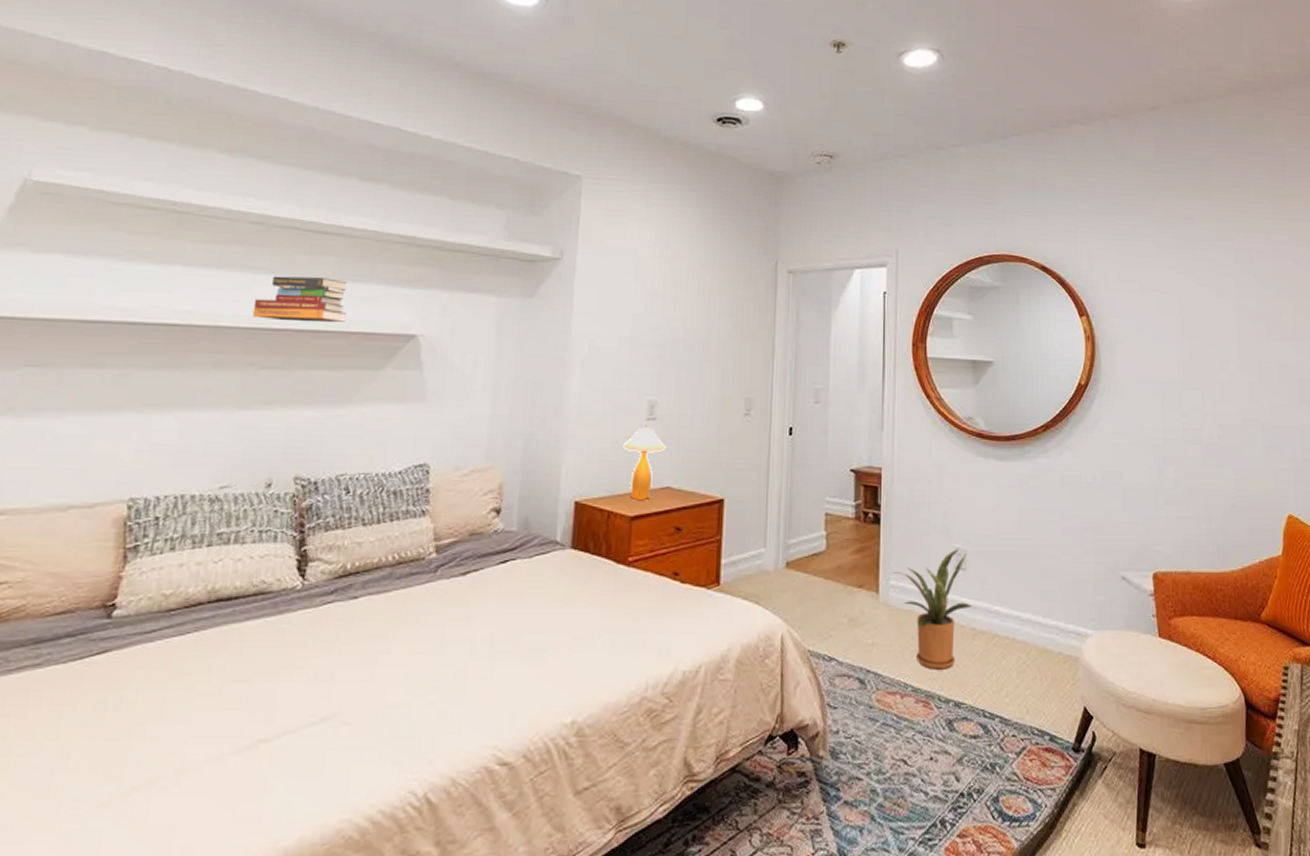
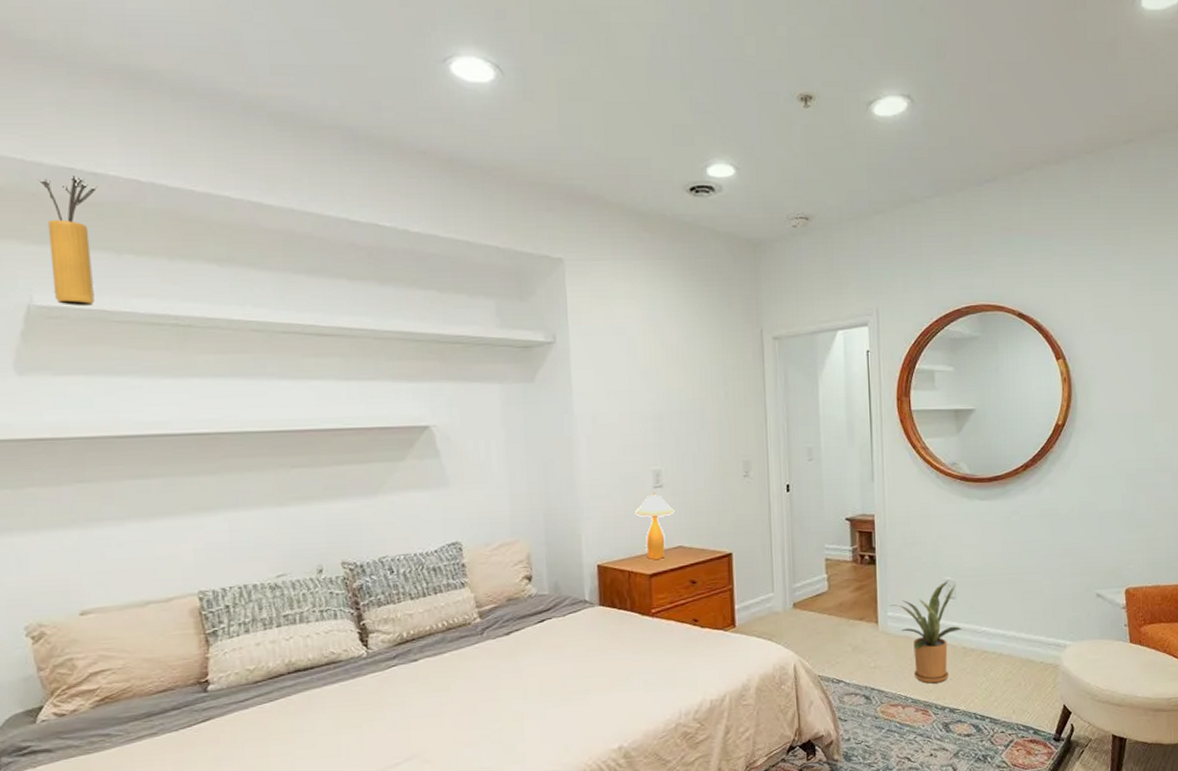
vase: none [55,59,123,186] -> present [39,175,95,307]
books: present [252,276,347,322] -> none [272,379,362,423]

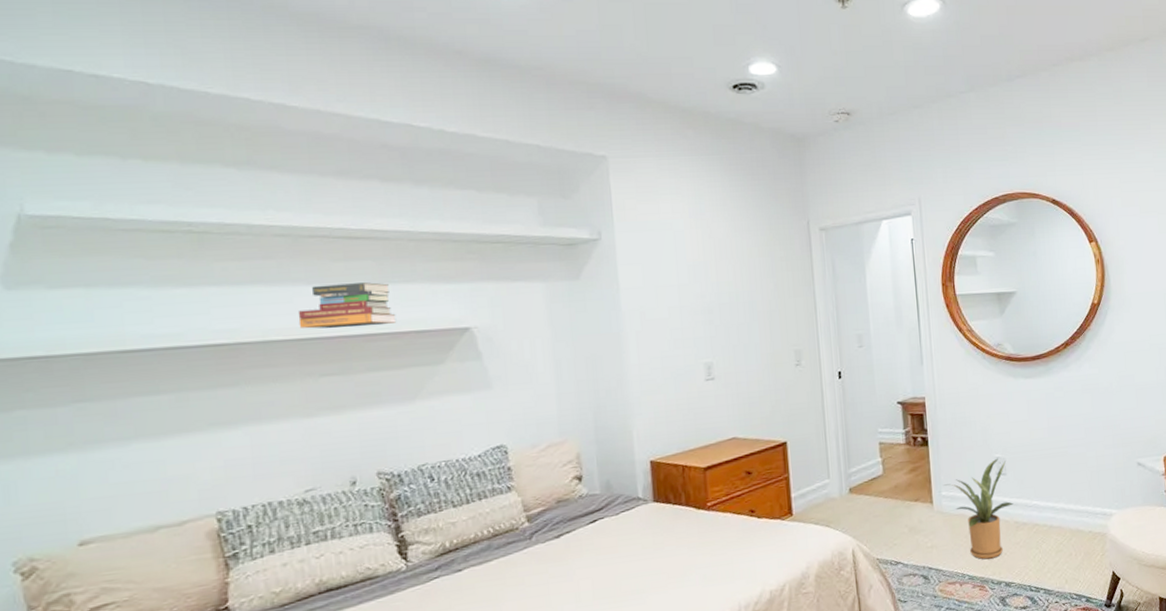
vase: present [39,175,95,307] -> none [32,78,97,215]
books: none [272,379,362,423] -> present [298,282,397,329]
table lamp: present [635,491,673,561] -> none [687,383,726,453]

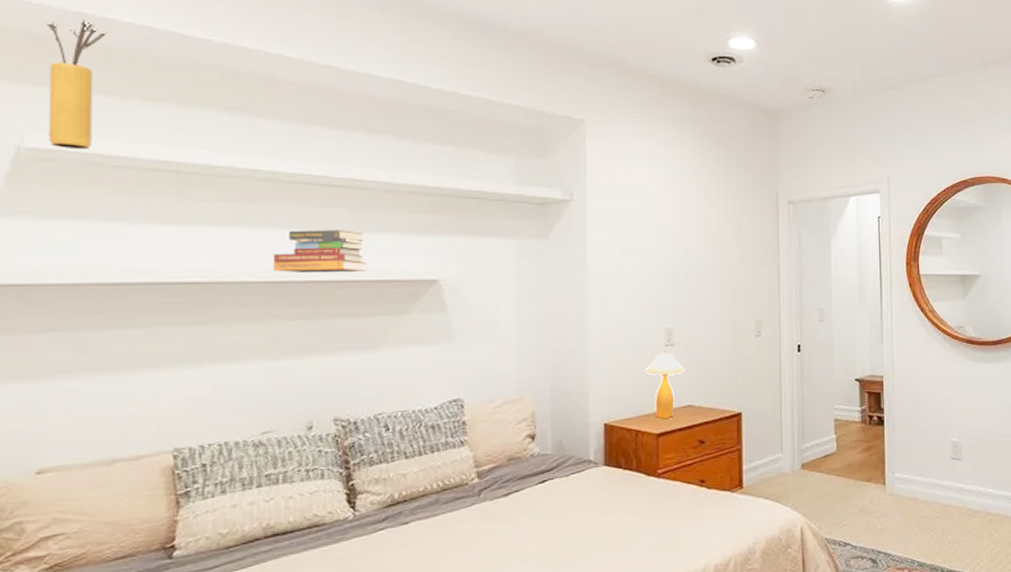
vase: none [32,78,97,215] -> present [46,20,105,150]
table lamp: none [687,383,726,453] -> present [645,349,684,420]
house plant: present [943,458,1014,560] -> none [897,442,968,547]

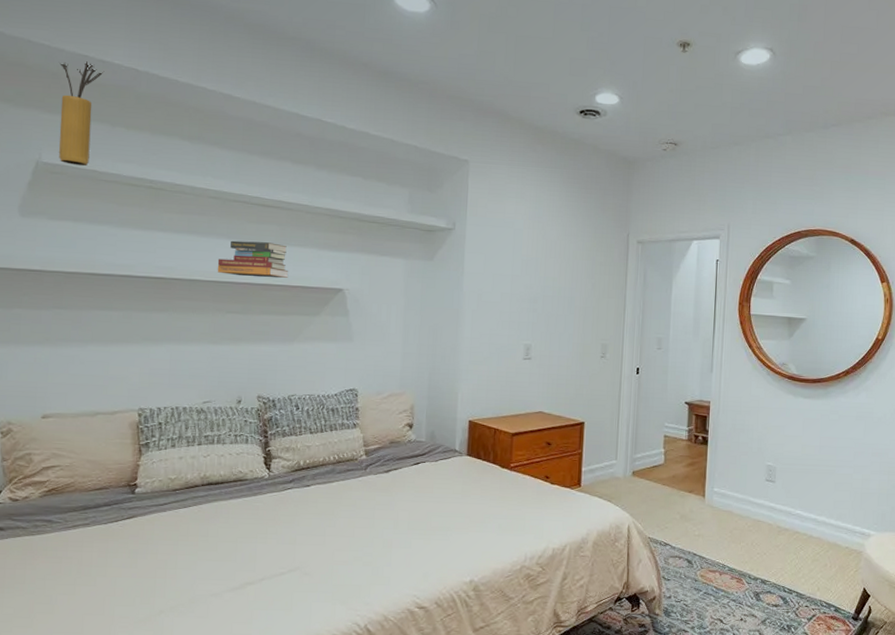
table lamp: present [645,349,684,420] -> none [505,362,538,422]

